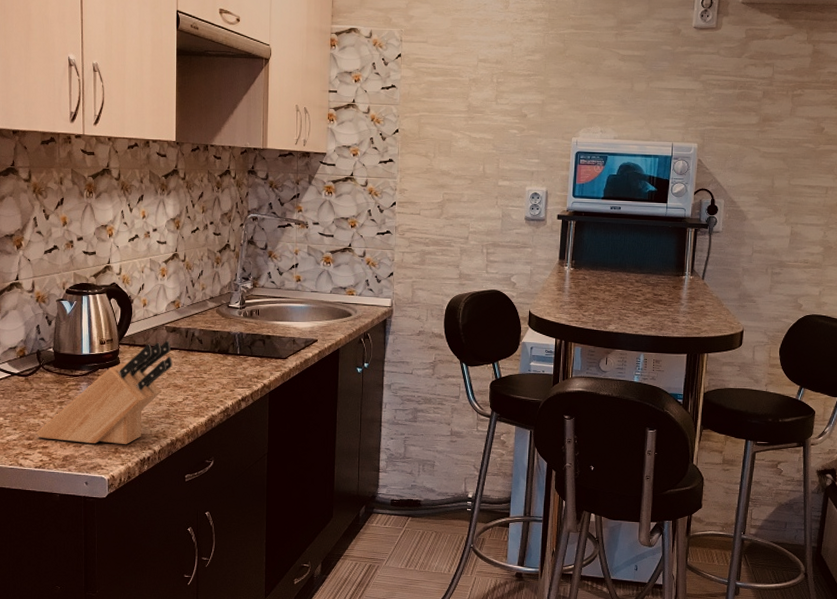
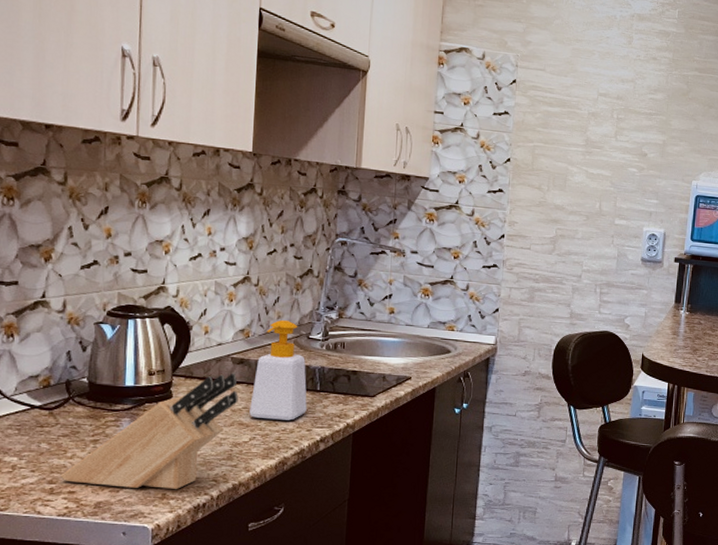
soap bottle: none [182,292,229,382] -> present [249,320,307,420]

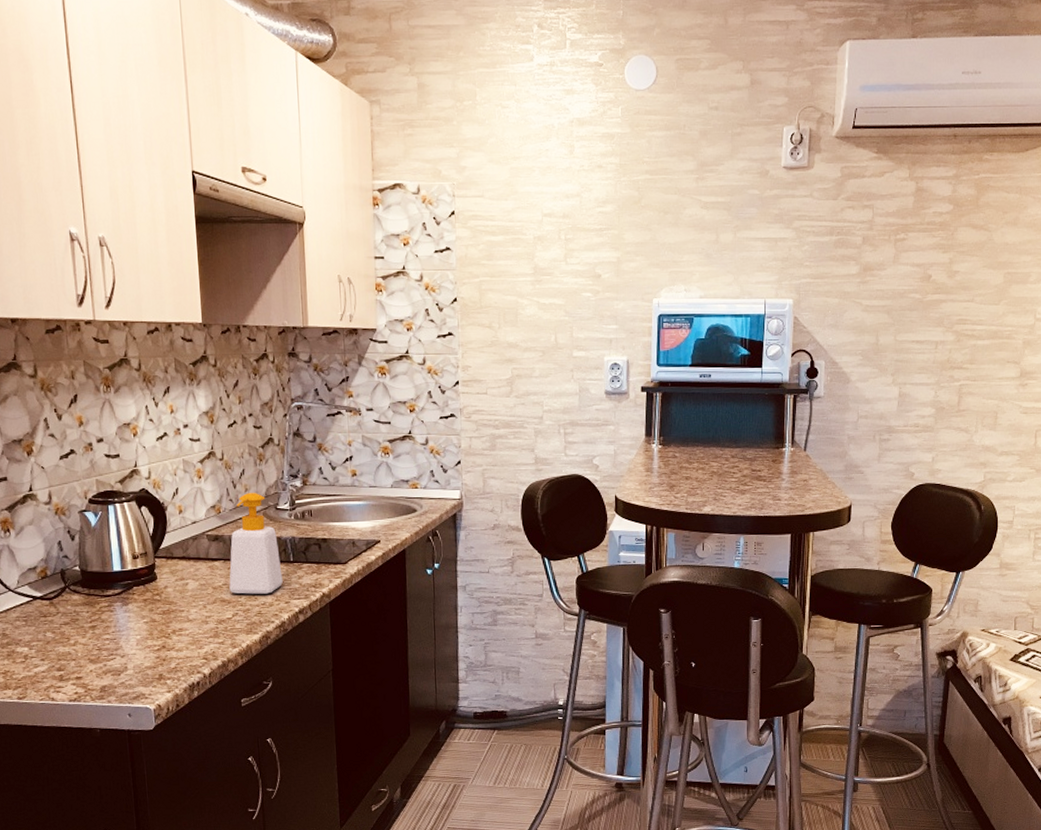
knife block: present [60,373,238,489] -> none [67,550,218,671]

